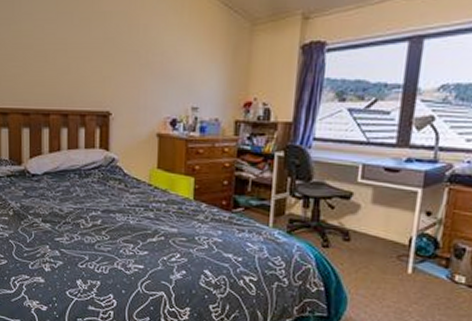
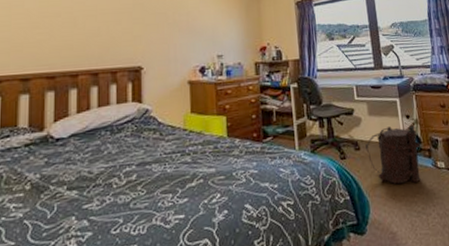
backpack: none [358,221,437,292] -> present [365,125,420,185]

